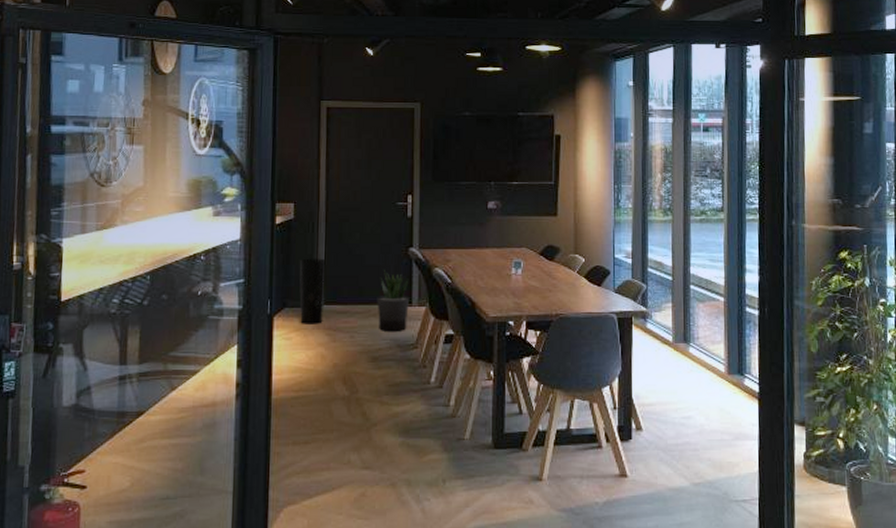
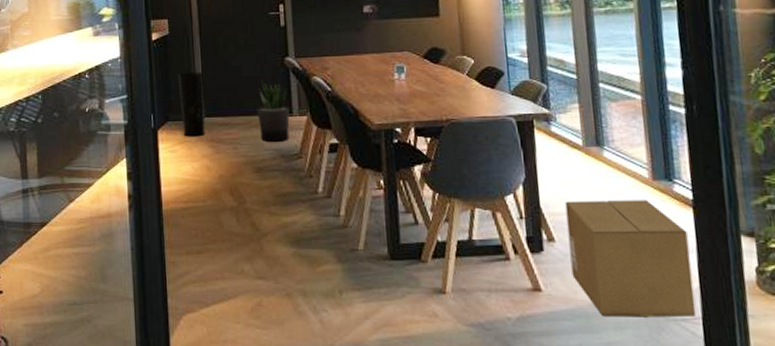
box: none [653,392,754,499] -> present [565,200,696,317]

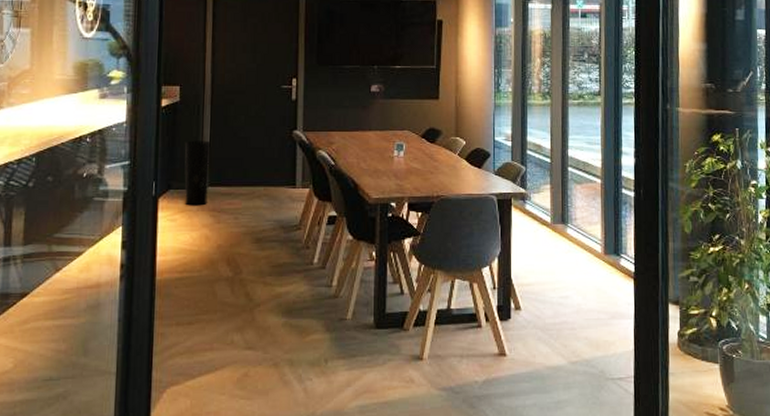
planter: present [257,81,290,142] -> none [261,152,294,213]
box: present [565,200,696,317] -> none [532,272,630,378]

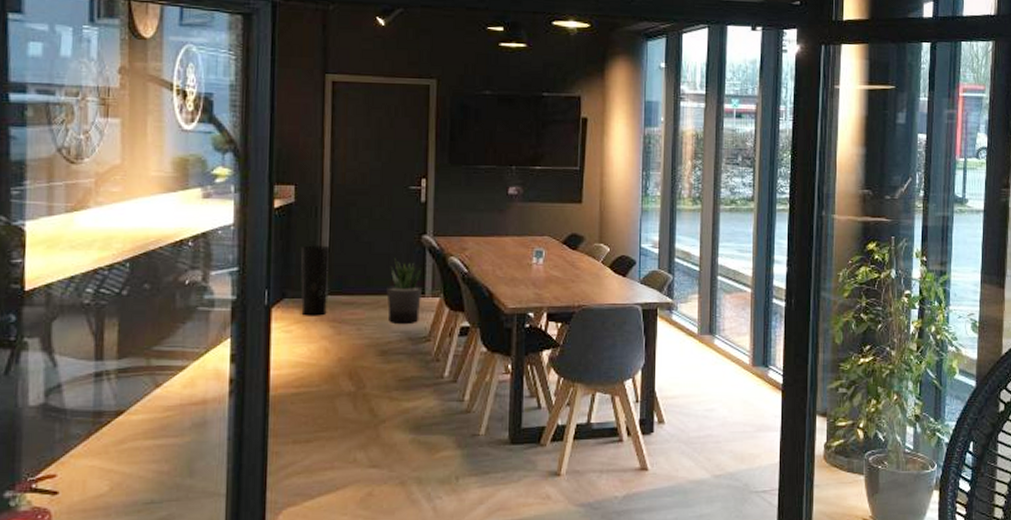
planter: none [261,152,294,213] -> present [386,259,423,323]

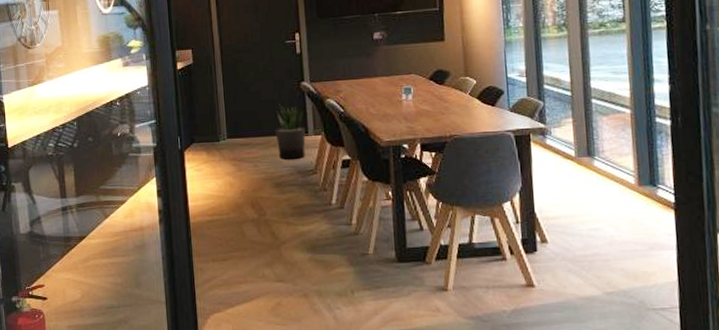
umbrella stand: present [300,245,330,316] -> none [201,97,228,157]

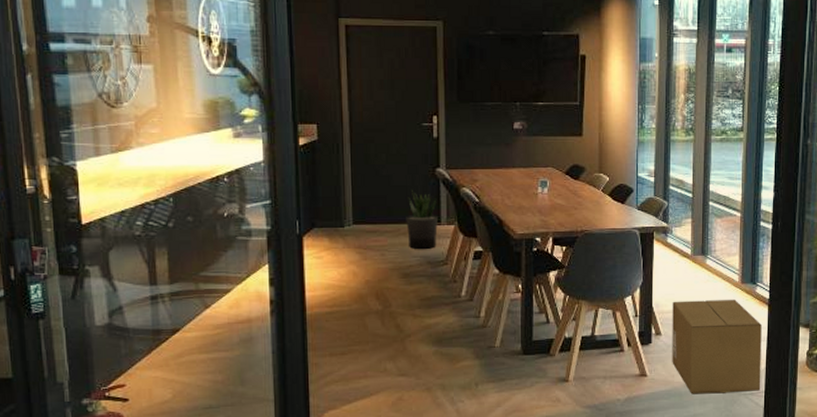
box: none [557,204,674,308] -> present [672,300,762,394]

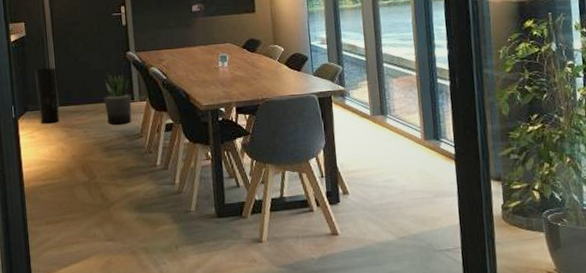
umbrella stand: none [325,179,353,244] -> present [34,67,60,124]
box: present [672,300,762,394] -> none [356,156,457,252]

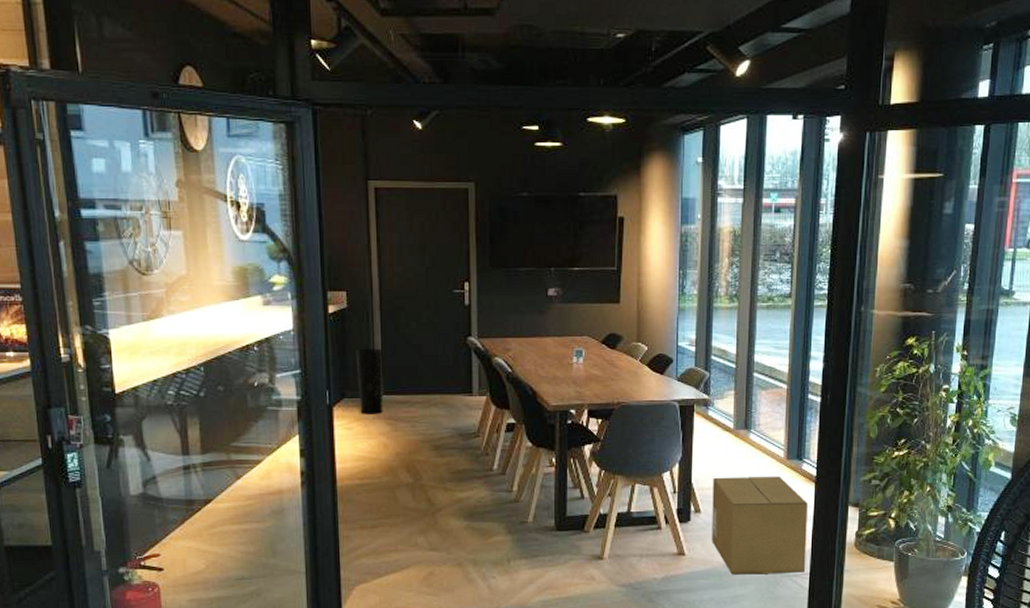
planter: present [103,73,132,125] -> none [437,360,470,420]
box: none [356,156,457,252] -> present [712,476,808,575]

